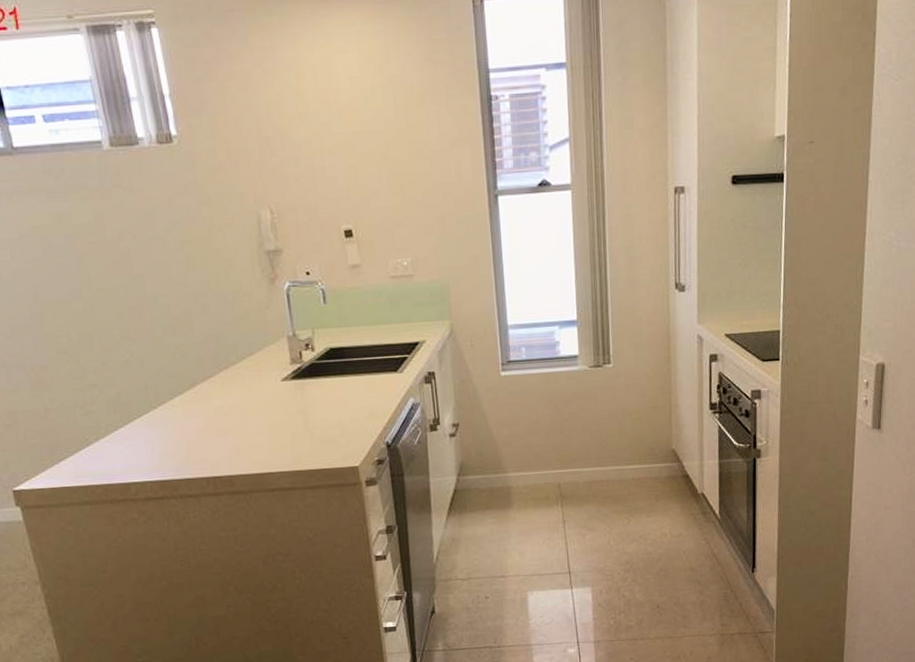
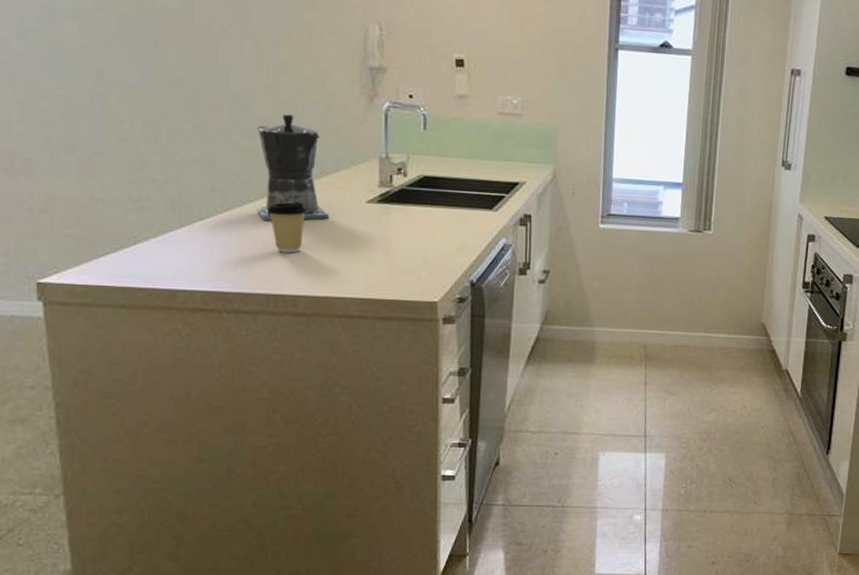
coffee maker: none [176,307,250,410] -> present [257,114,329,221]
coffee cup: none [194,388,231,438] -> present [266,201,307,253]

